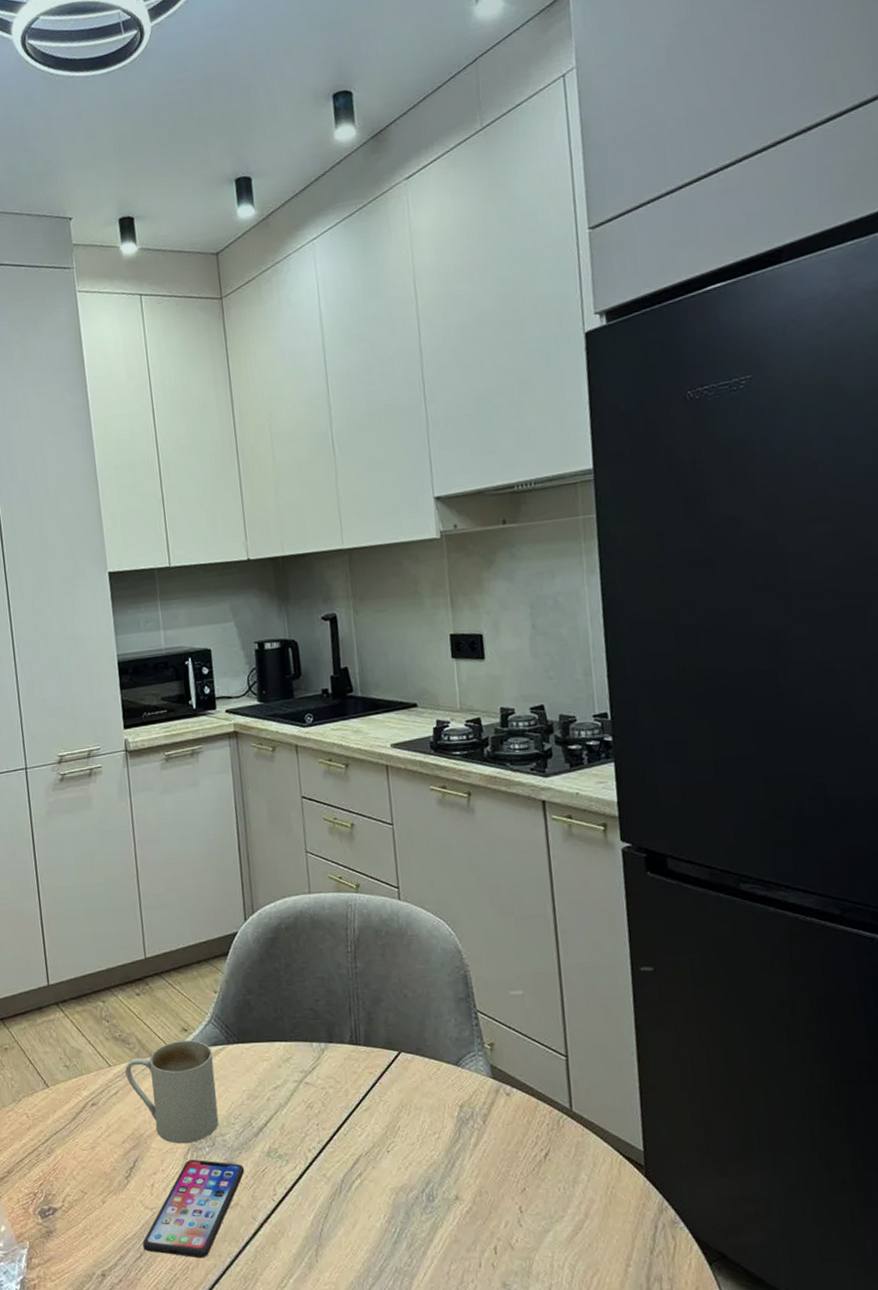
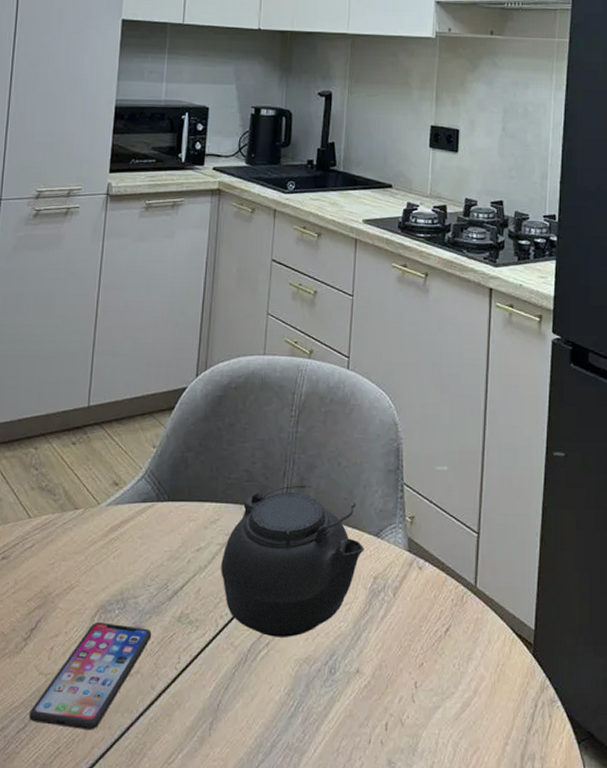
mug: present [125,1040,219,1144] -> none [45,494,141,605]
teapot: none [300,1018,445,1168] -> present [221,485,364,637]

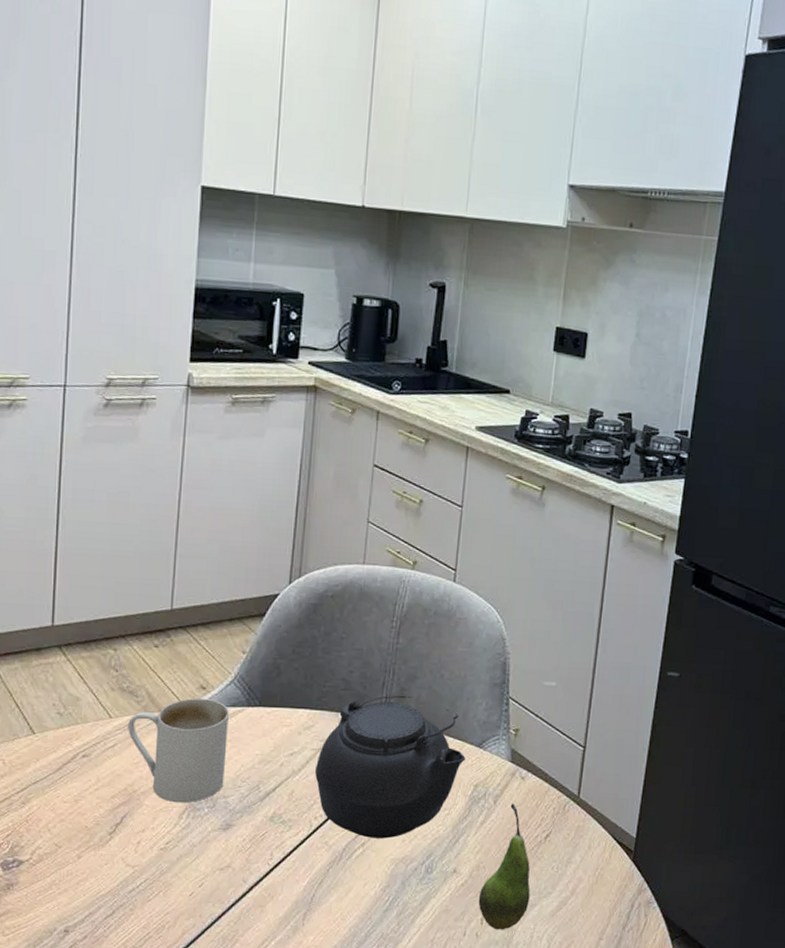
smartphone: present [29,622,152,730] -> none [117,820,243,918]
mug: none [45,494,141,605] -> present [128,698,230,803]
fruit: none [382,595,433,736] -> present [478,803,530,930]

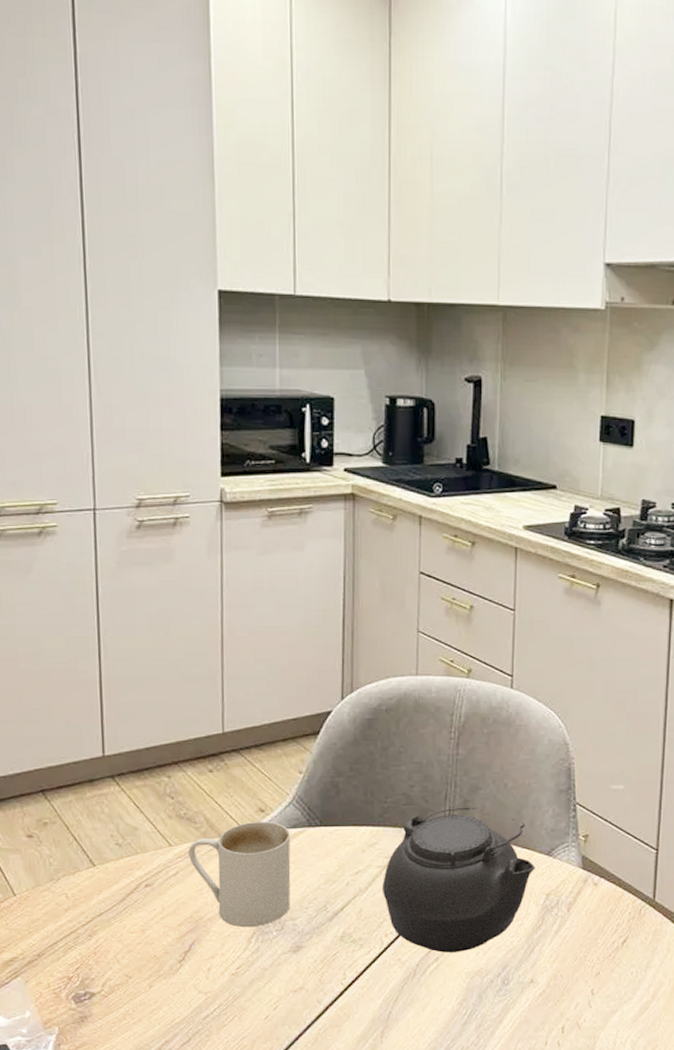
fruit: present [478,803,530,930] -> none [558,910,610,1038]

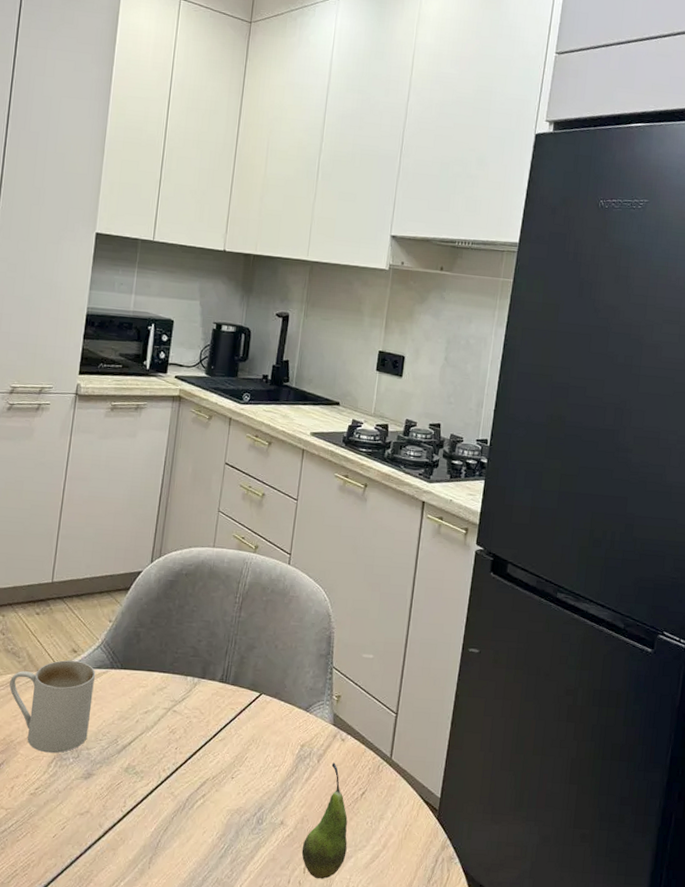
teapot: present [383,807,535,953] -> none [165,663,294,791]
fruit: none [558,910,610,1038] -> present [301,762,348,879]

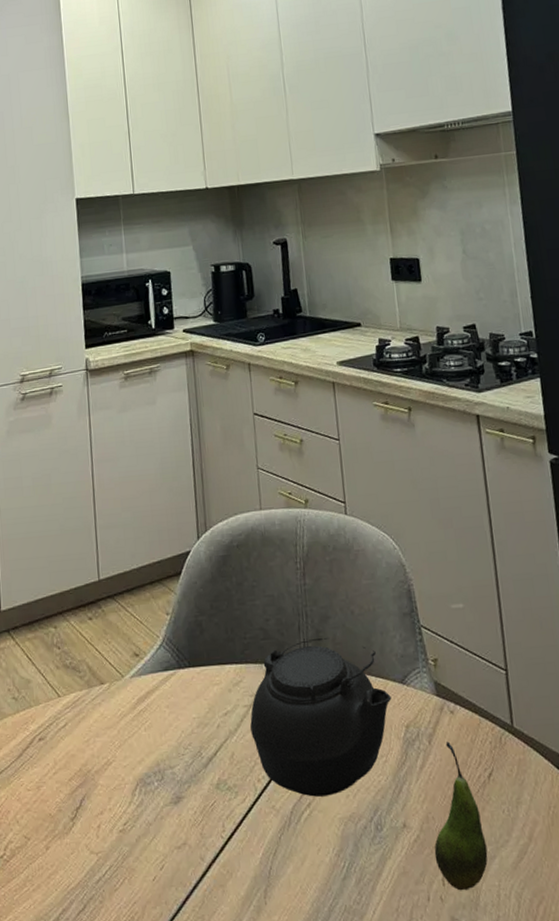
mug: present [9,660,96,753] -> none [75,665,168,779]
teapot: none [165,663,294,791] -> present [250,637,392,797]

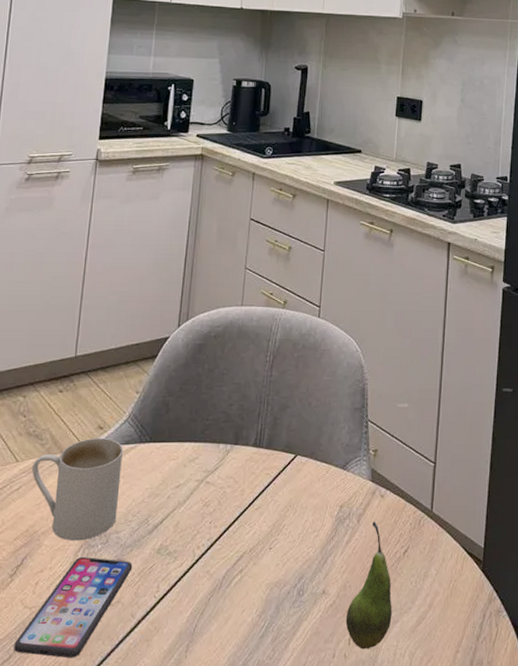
mug: none [75,665,168,779] -> present [32,437,124,541]
smartphone: none [87,795,194,907] -> present [14,557,133,658]
teapot: present [250,637,392,797] -> none [198,424,332,564]

